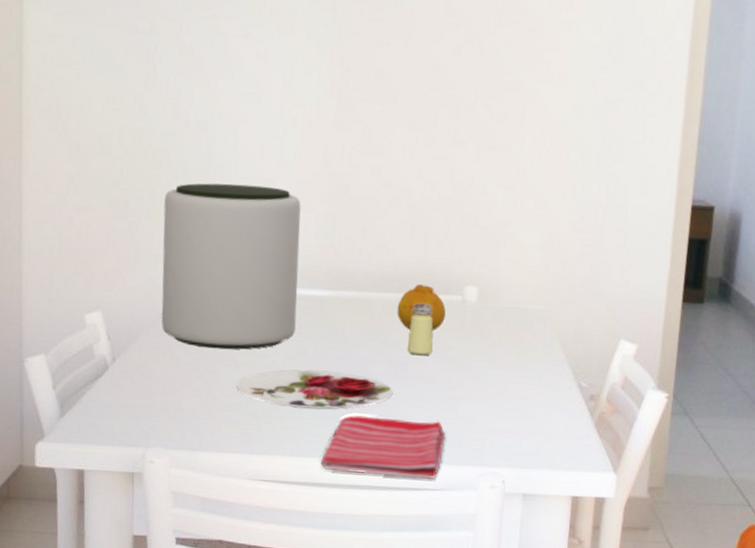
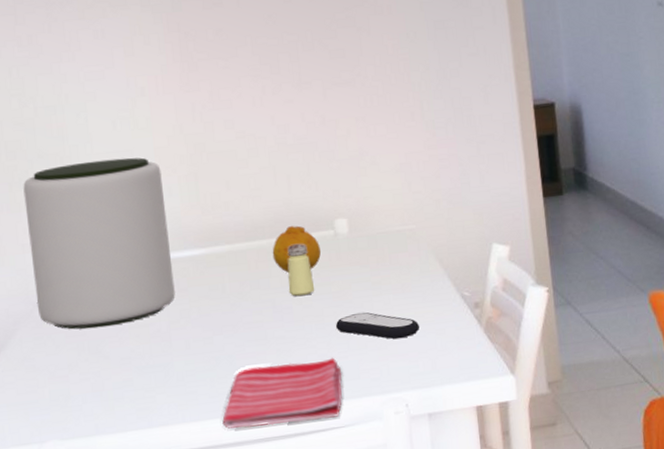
plate: present [237,369,393,410] -> none [125,326,283,373]
remote control: none [447,382,531,416] -> present [335,312,420,340]

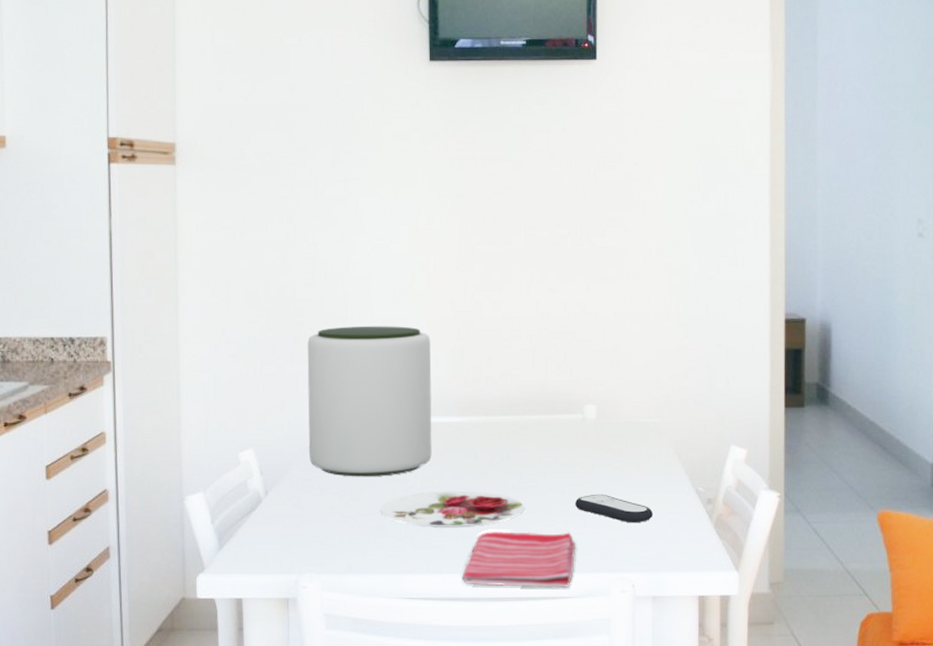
plate: none [125,326,283,373] -> present [380,491,525,528]
fruit: present [272,225,322,273] -> none [523,406,569,449]
saltshaker: present [287,243,315,297] -> none [535,423,559,472]

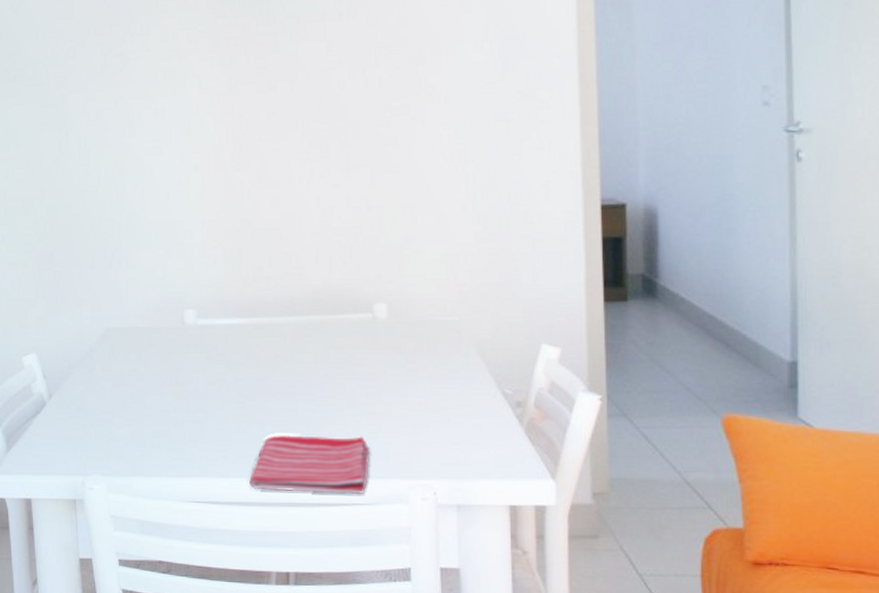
plant pot: present [307,326,432,477] -> none [84,228,213,380]
plate: present [380,491,525,528] -> none [163,394,313,431]
remote control: present [574,494,654,523] -> none [366,396,455,428]

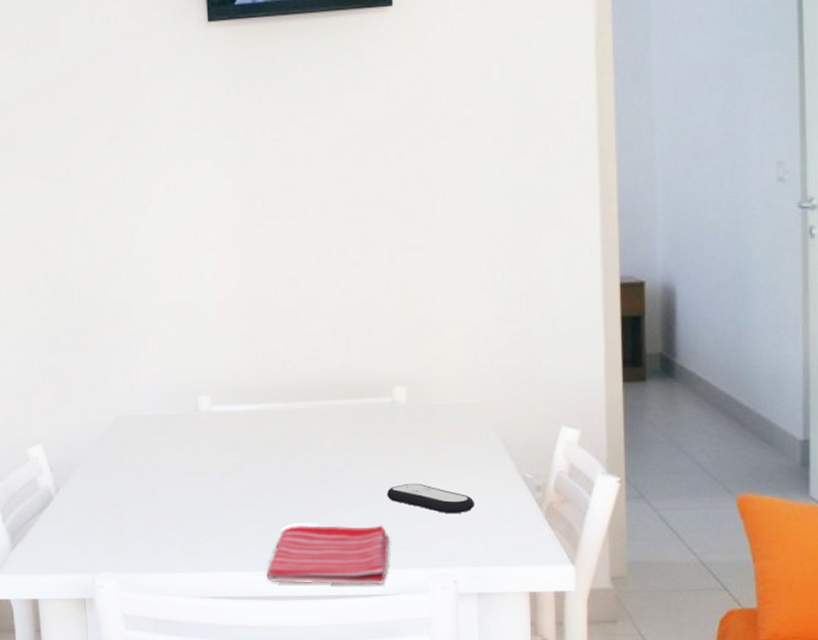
remote control: none [366,396,455,428] -> present [386,483,476,514]

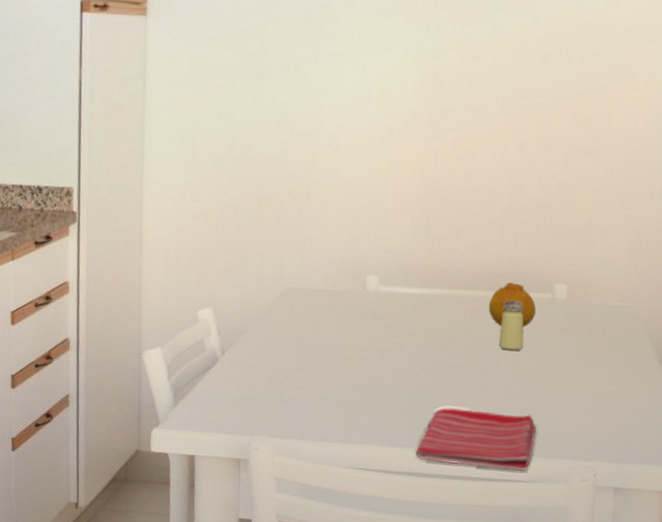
fruit: none [327,390,377,436] -> present [488,282,537,328]
saltshaker: none [341,407,368,461] -> present [498,300,524,352]
remote control: present [386,483,476,514] -> none [537,377,622,411]

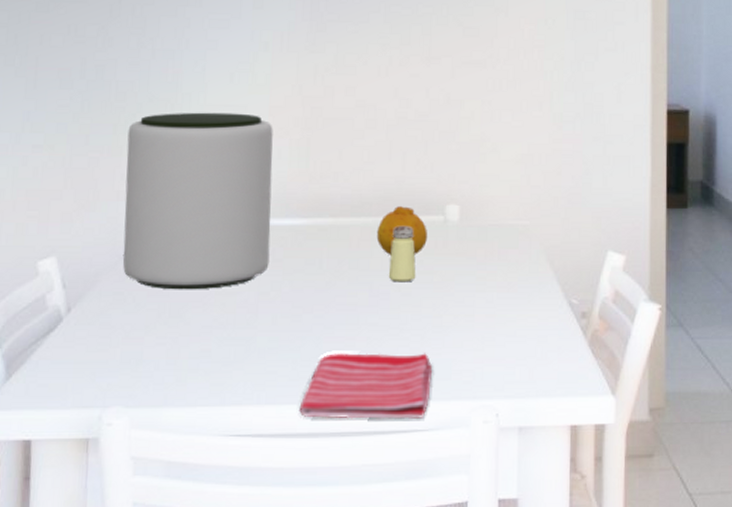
plant pot: none [267,189,397,344] -> present [123,112,273,290]

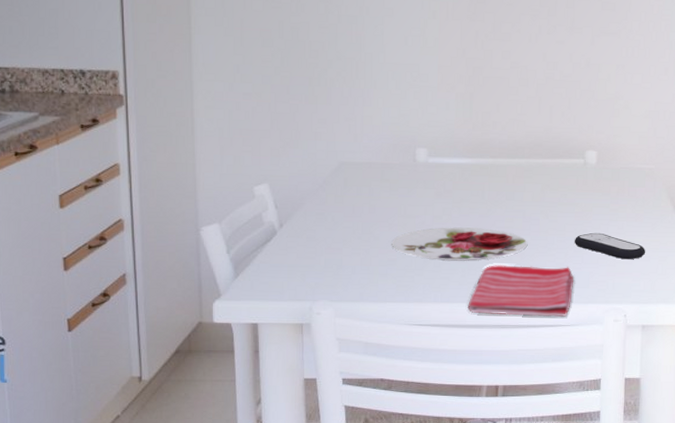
plant pot: present [123,112,273,290] -> none [321,69,442,213]
plate: none [205,306,375,349] -> present [391,227,528,261]
fruit: present [376,206,428,255] -> none [528,151,571,190]
saltshaker: present [388,225,416,283] -> none [538,166,561,212]
remote control: none [432,307,522,342] -> present [574,232,646,260]

